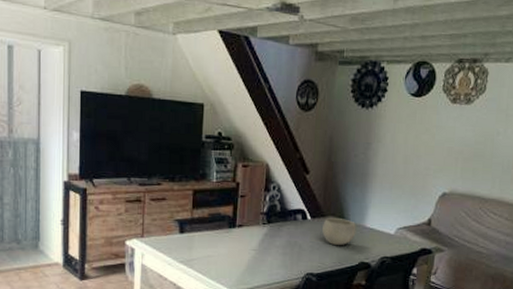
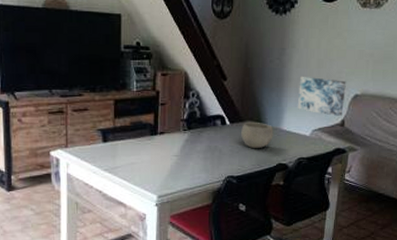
wall art: none [382,171,434,216] -> present [298,76,346,117]

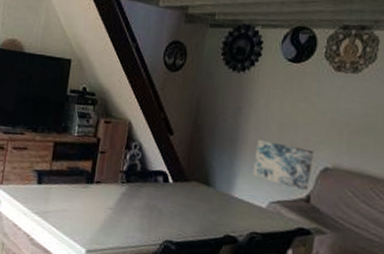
bowl: present [241,123,274,148] -> none [184,183,223,214]

